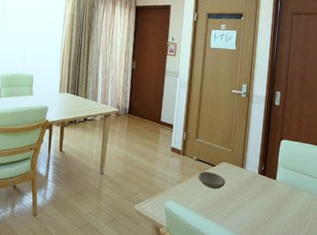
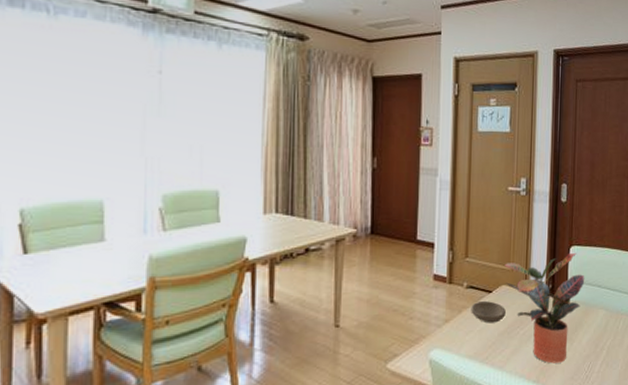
potted plant: none [226,145,293,229] -> present [504,252,585,364]

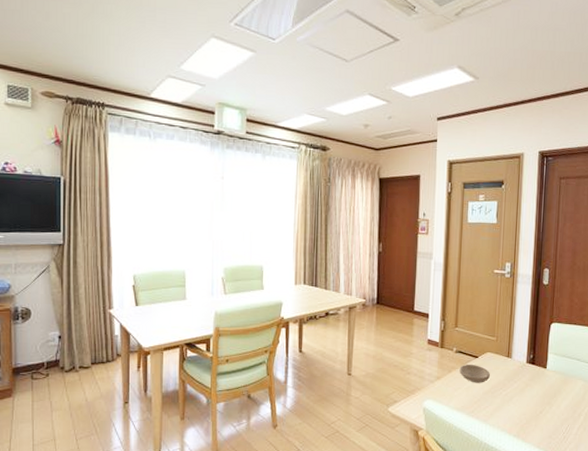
potted plant: present [504,252,585,364] -> none [489,328,565,423]

